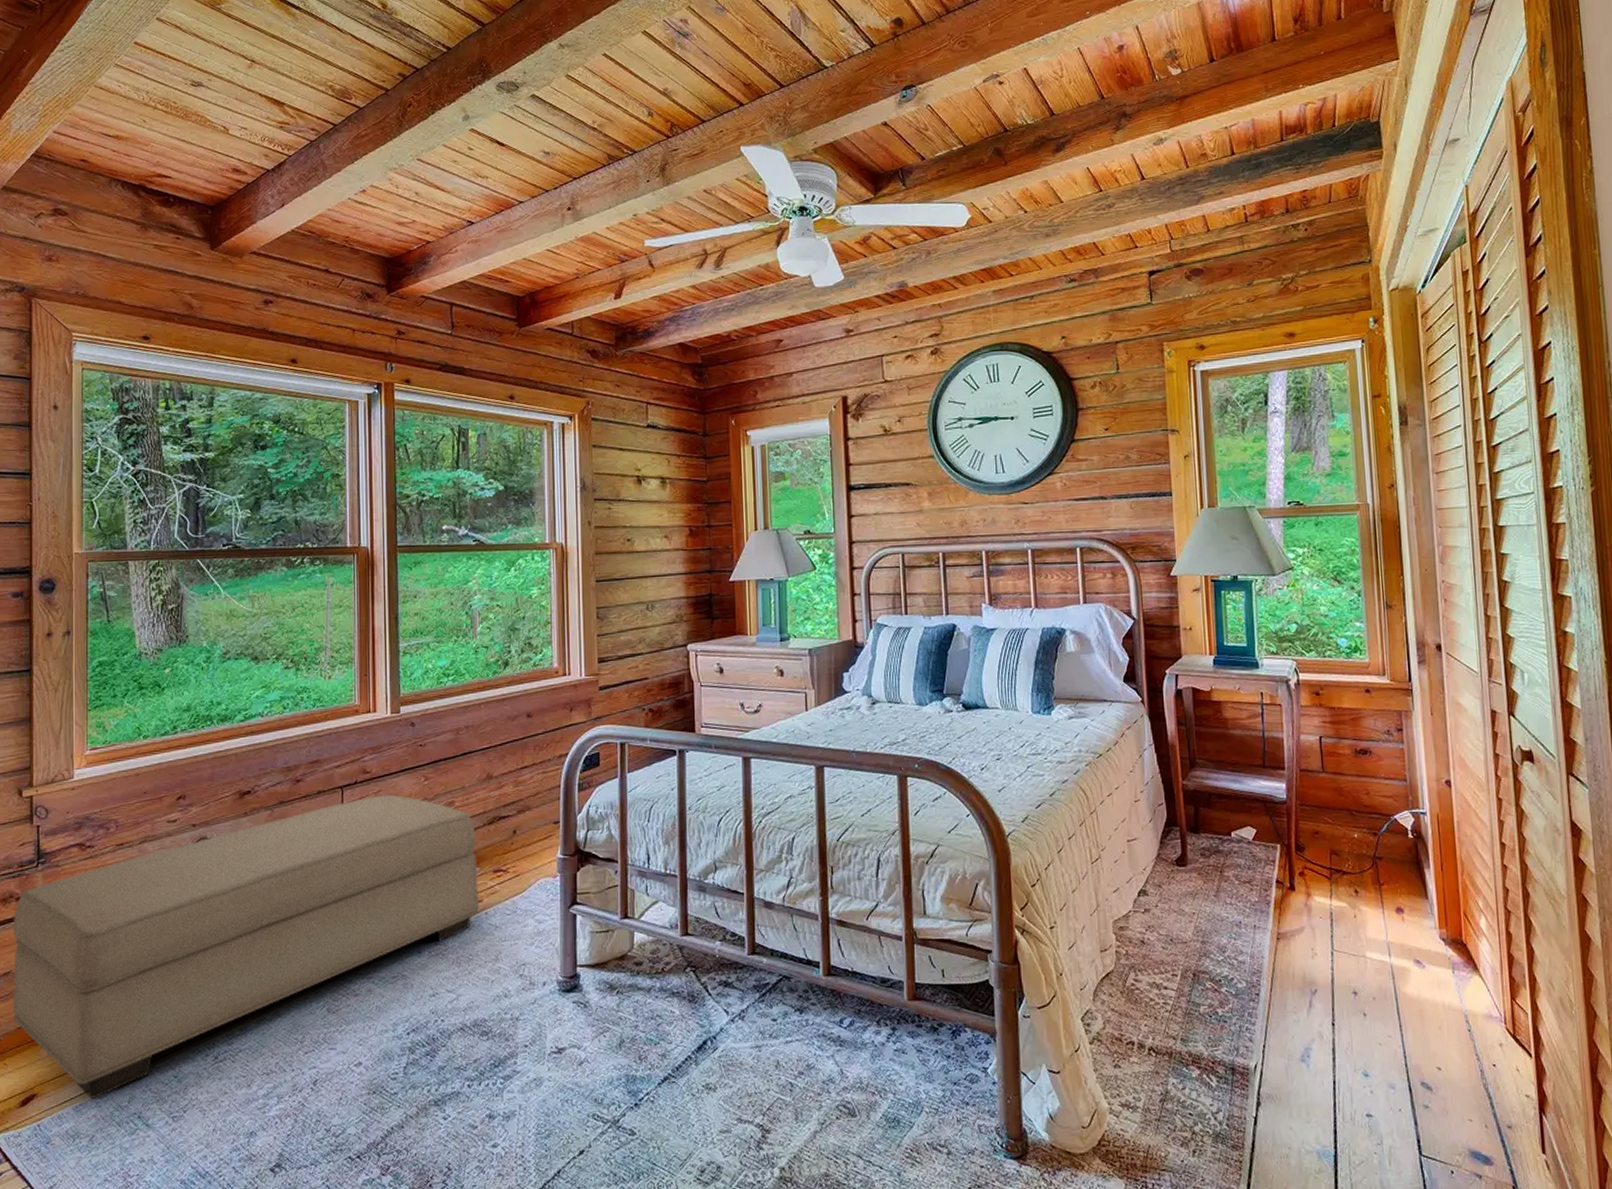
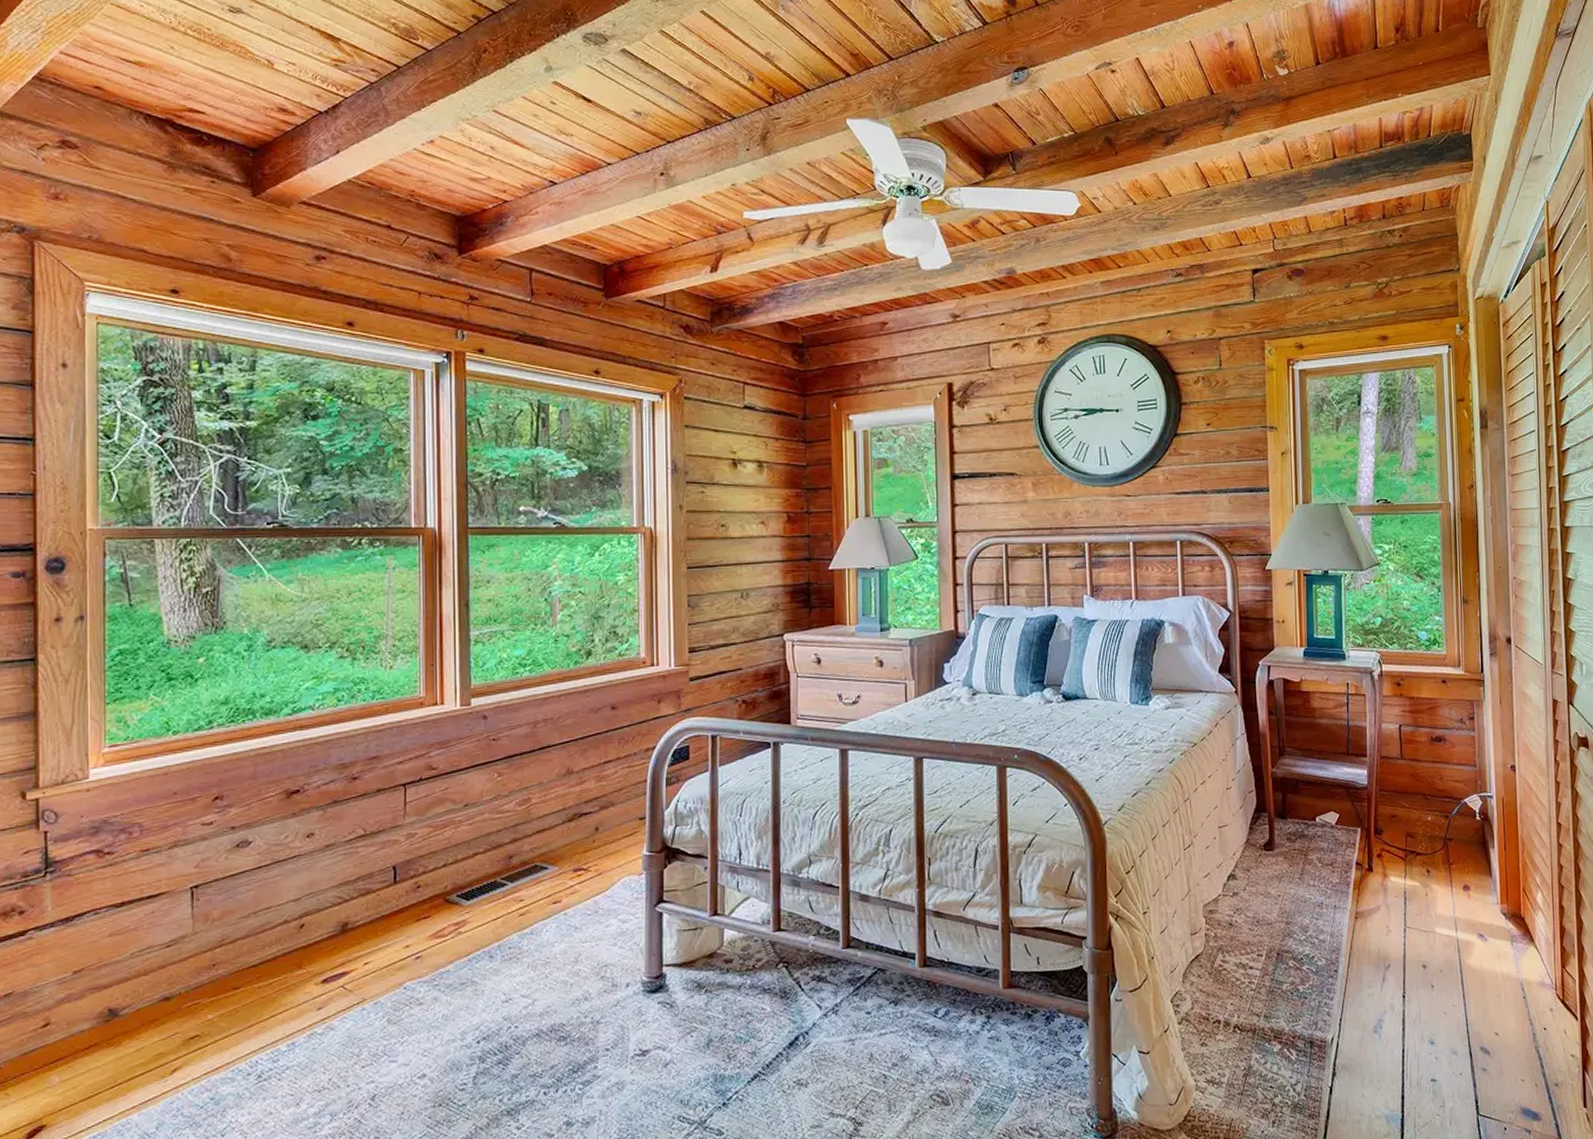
ottoman: present [12,794,480,1098] -> none [15,791,559,1127]

